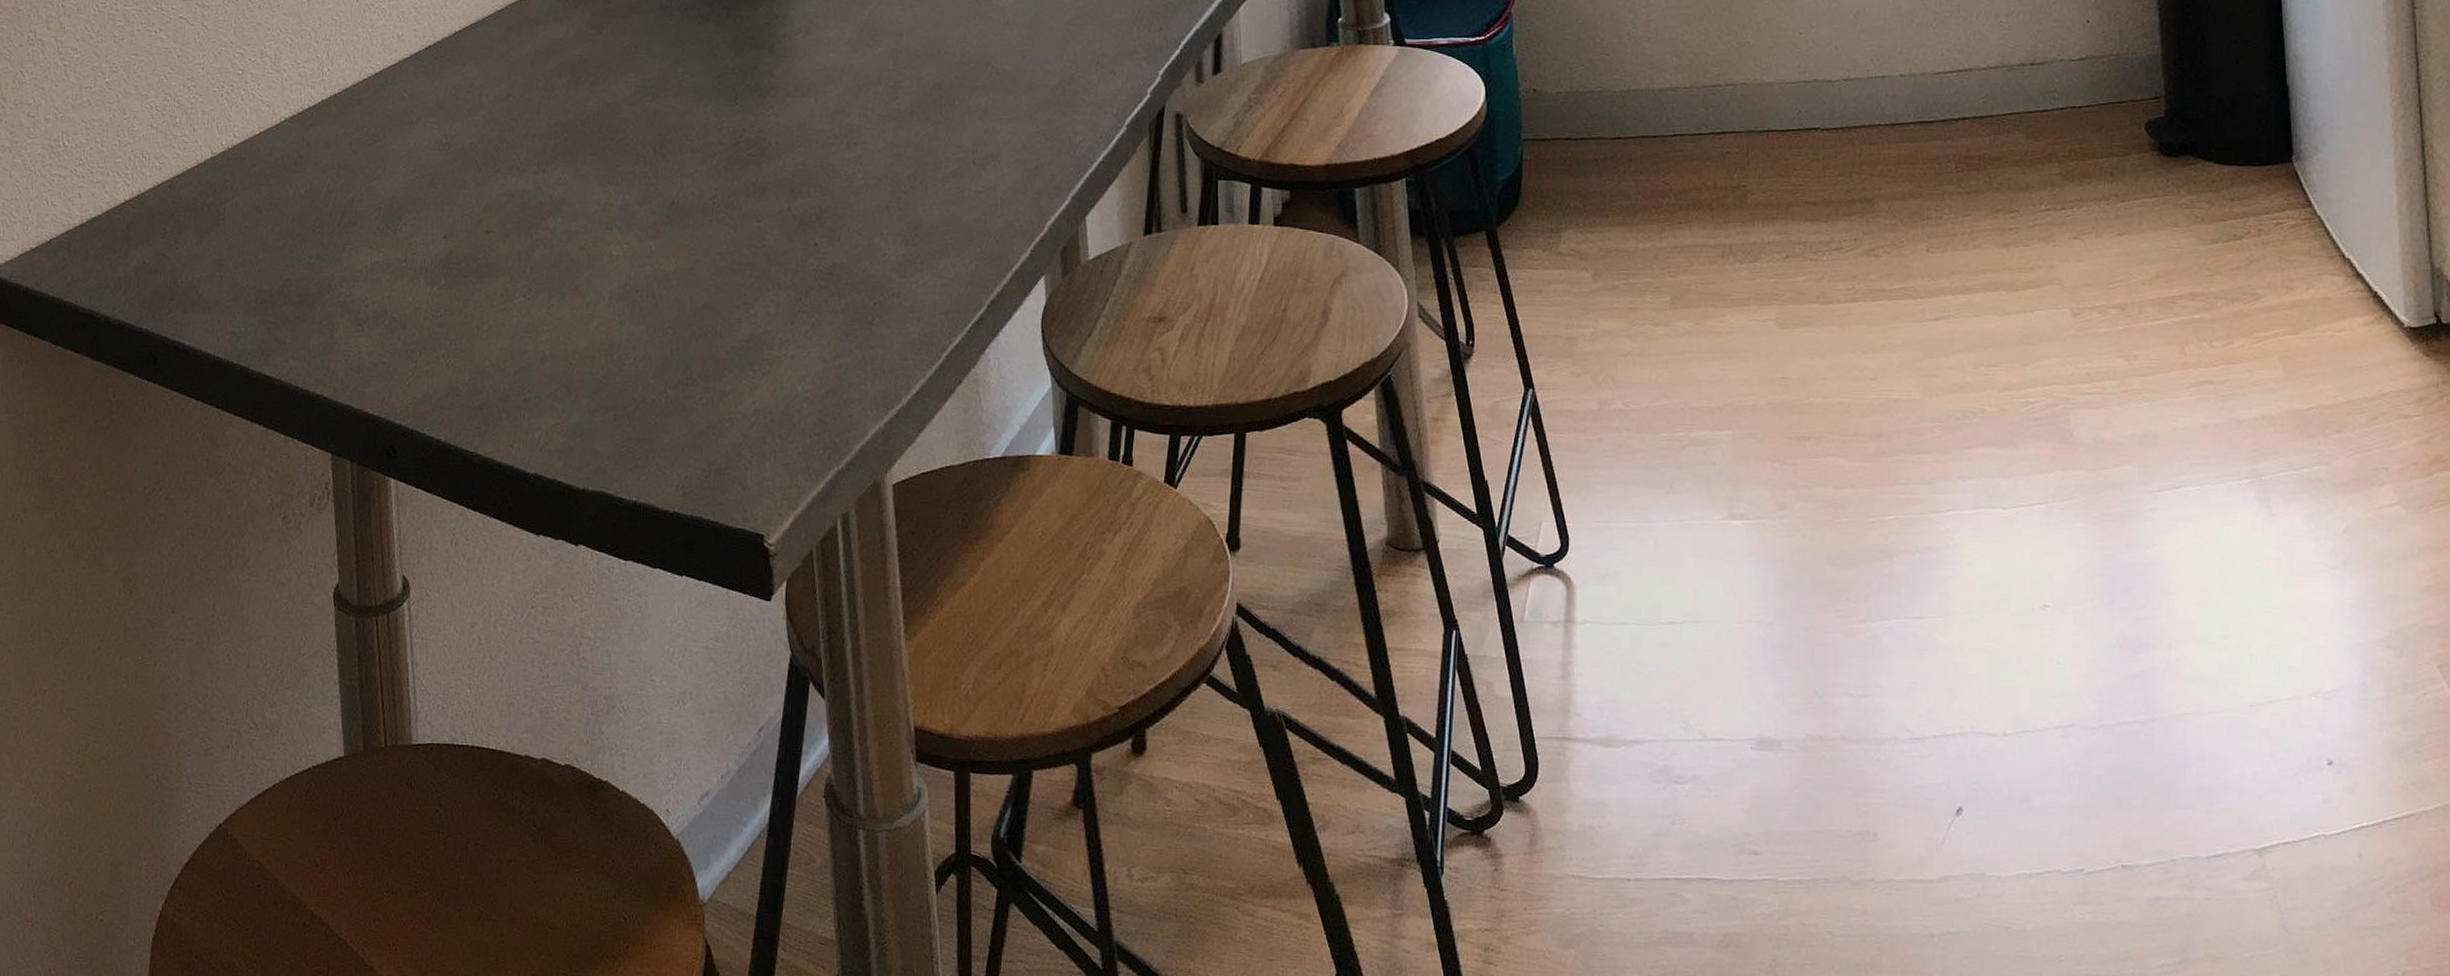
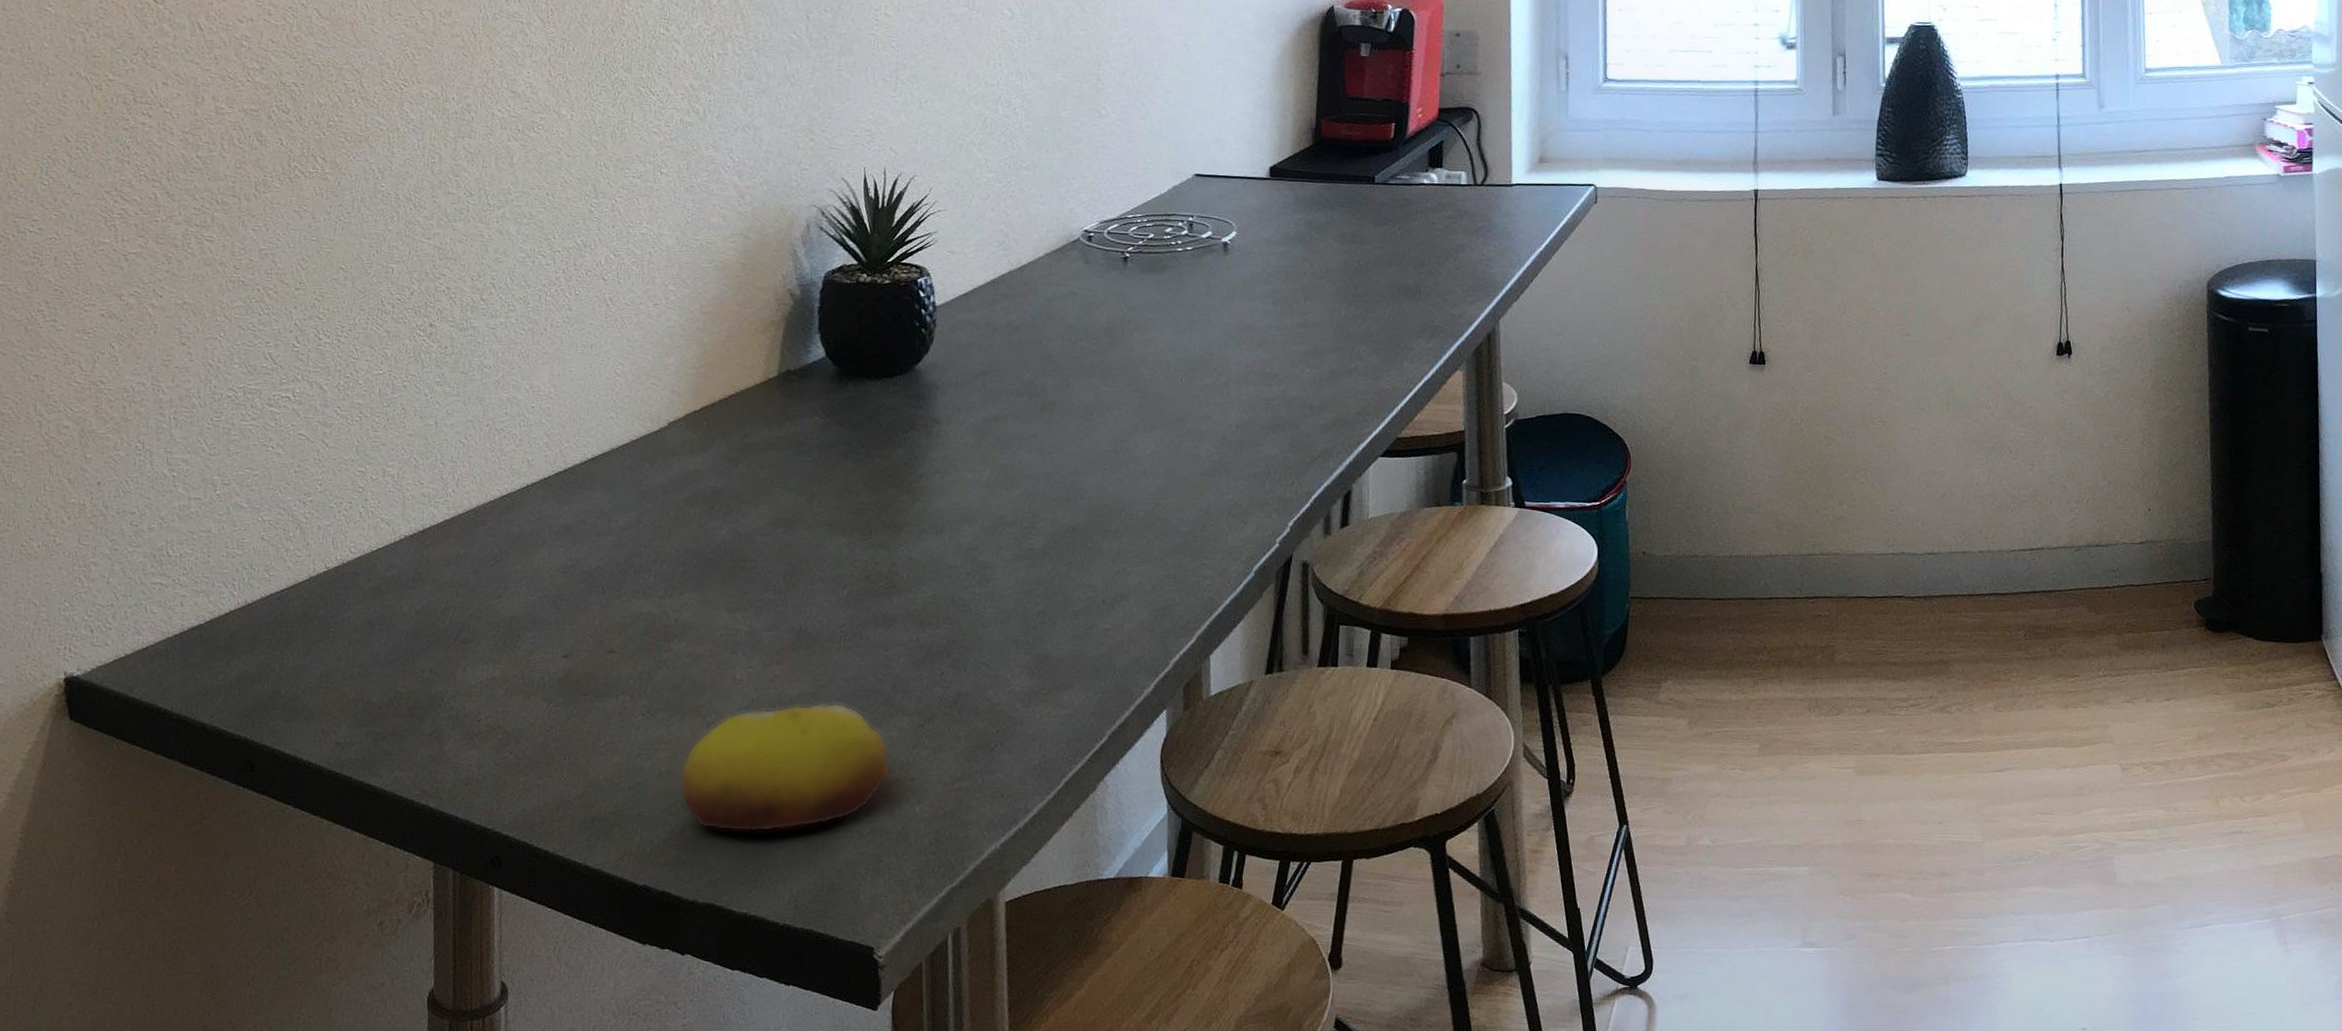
fruit: none [563,278,771,416] -> present [679,703,891,833]

